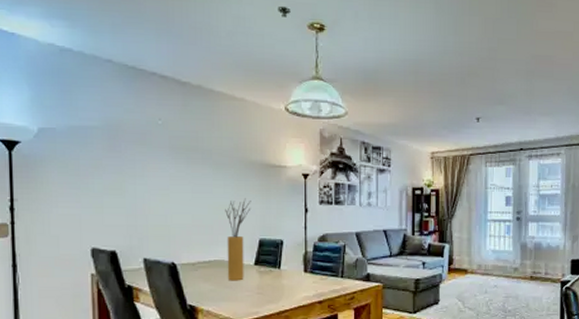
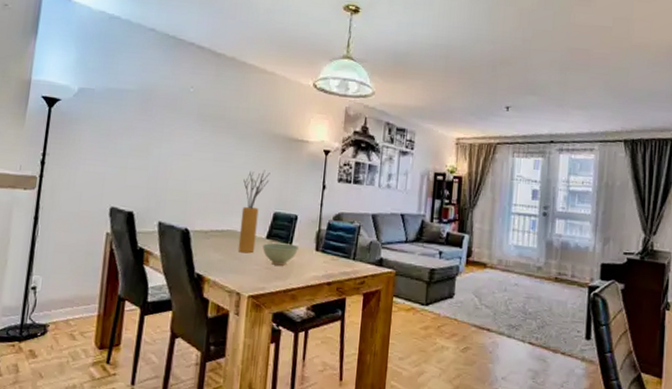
bowl: none [251,268,287,290] -> present [262,243,298,266]

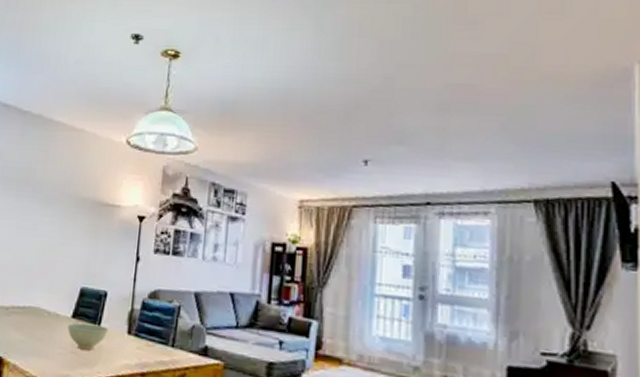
vase: present [238,170,270,254] -> none [40,239,78,334]

